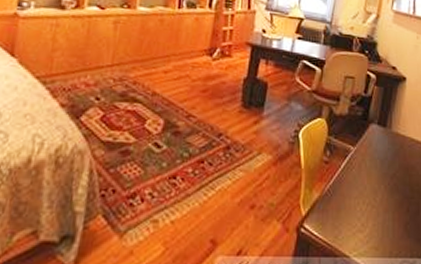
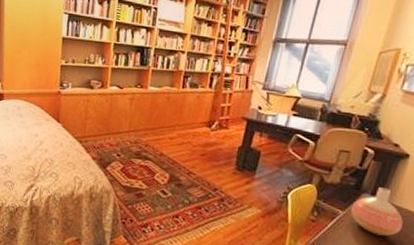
vase: none [361,115,409,171] -> present [351,187,403,236]

